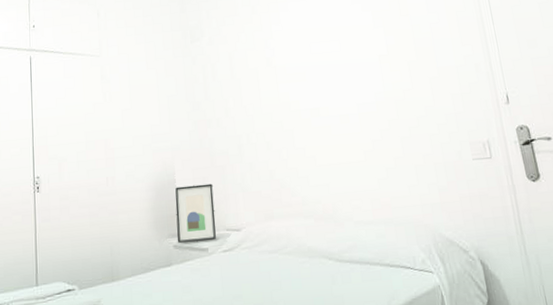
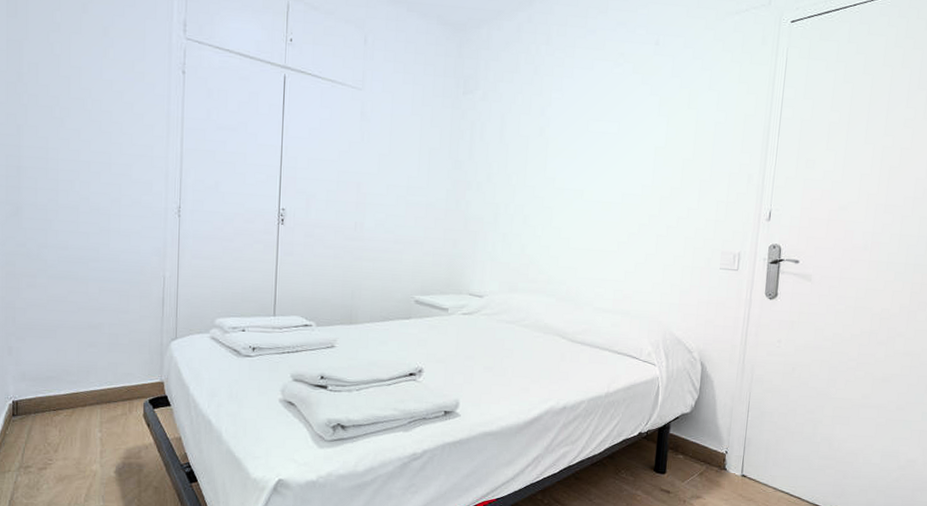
picture frame: present [175,183,216,243] -> none [419,244,464,302]

